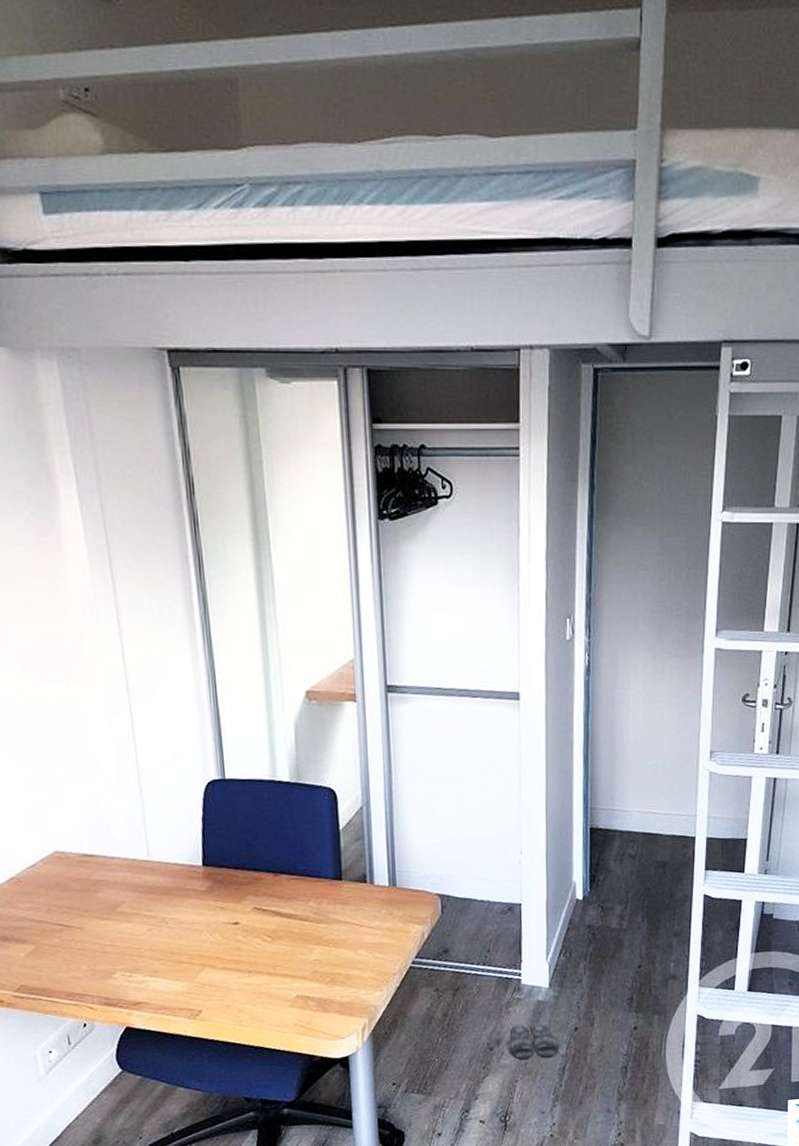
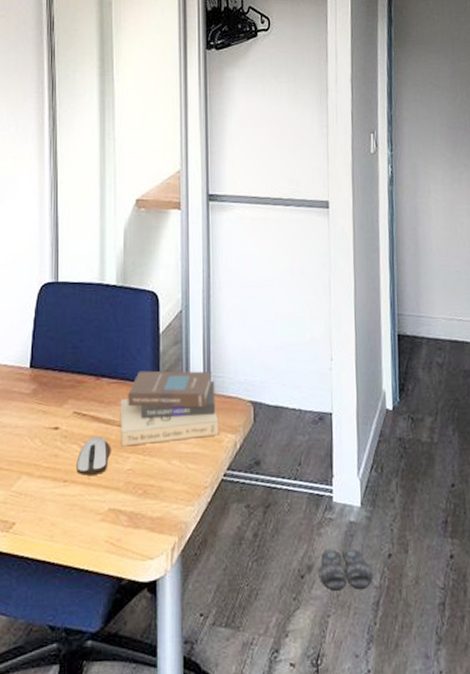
computer mouse: none [260,930,296,966] -> present [76,436,111,475]
books: none [302,866,406,939] -> present [121,370,219,447]

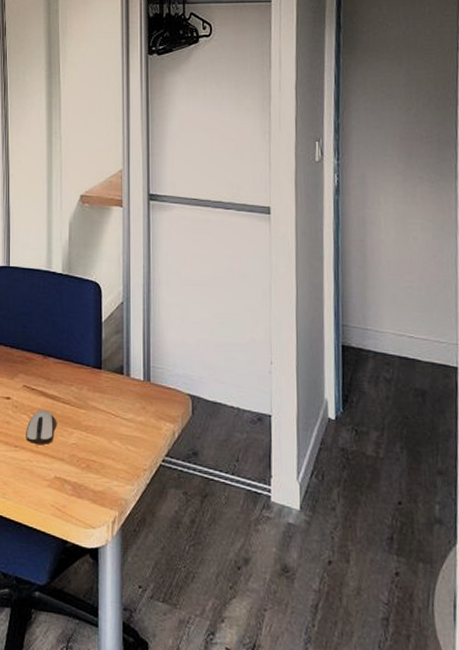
books: present [121,370,219,447] -> none [66,354,158,423]
slippers: present [318,547,372,591] -> none [255,546,311,590]

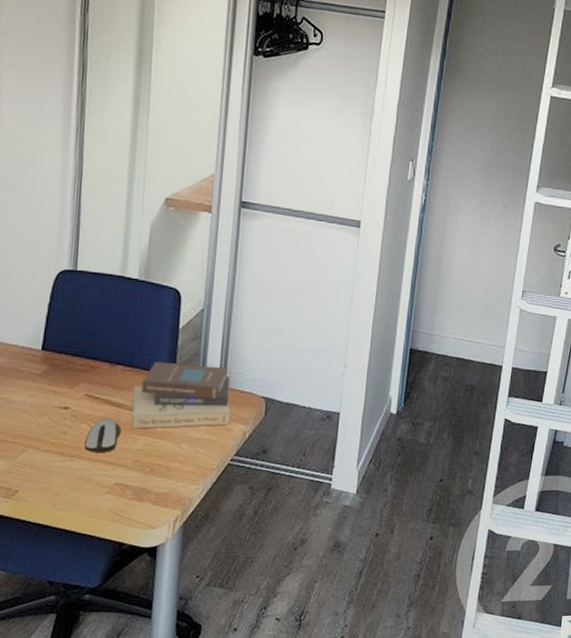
books: none [66,354,158,423] -> present [132,361,231,429]

